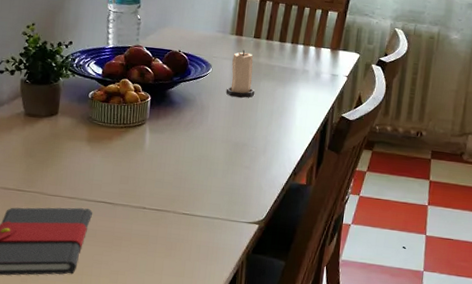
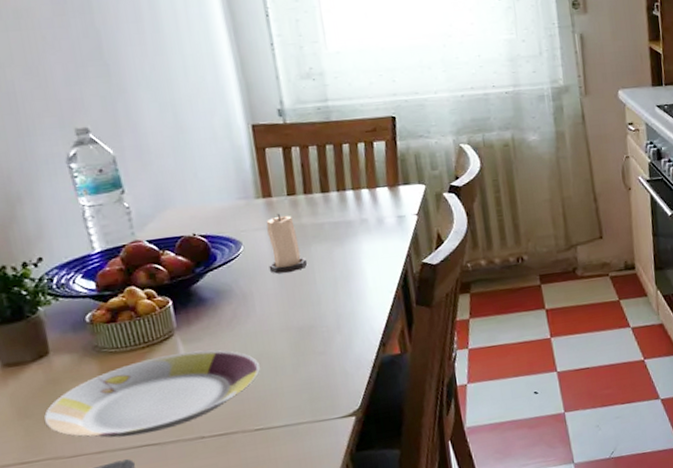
plate: none [41,137,199,194] -> present [44,349,260,438]

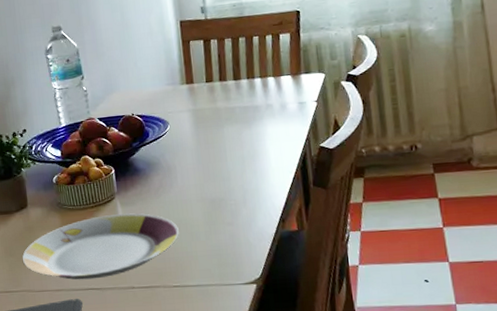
candle: present [266,213,308,274] -> none [188,98,221,151]

